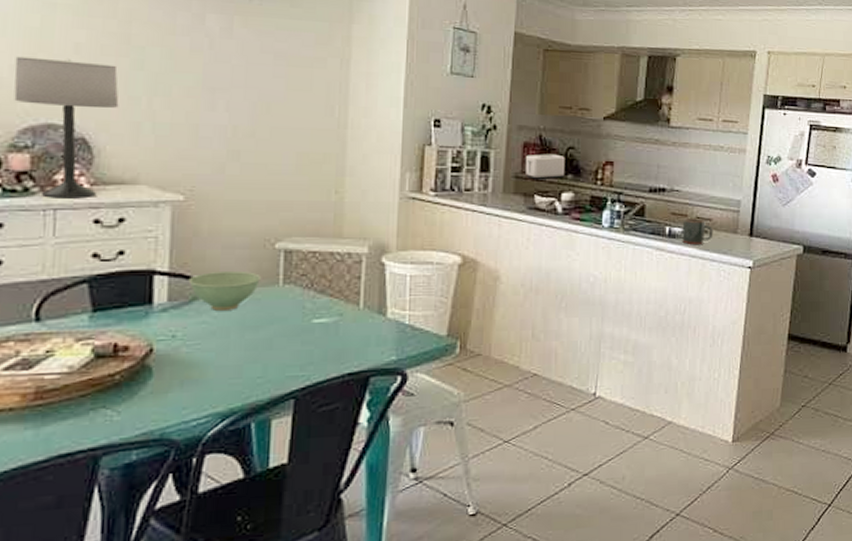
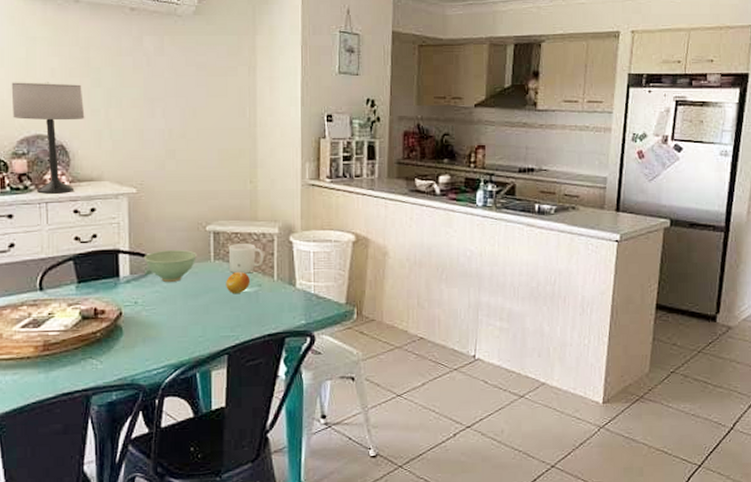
fruit: none [297,298,330,326] -> present [226,271,251,295]
mug: none [302,265,348,301] -> present [228,244,264,274]
toaster: present [526,154,565,180] -> none [407,141,441,165]
mug: present [682,218,713,244] -> none [551,196,581,220]

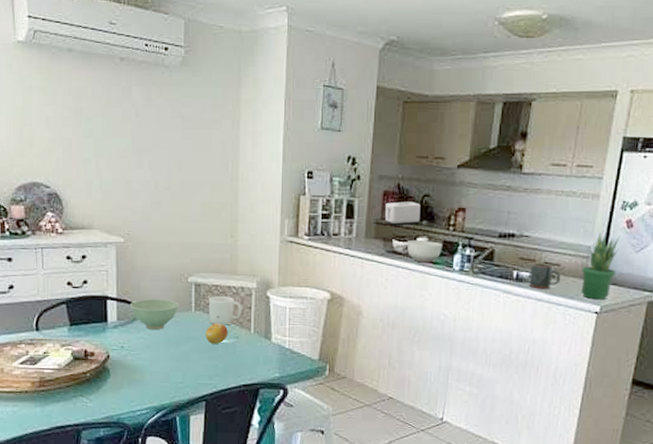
table lamp: present [11,80,85,194] -> none [10,129,77,240]
toaster: none [407,141,441,165] -> present [385,201,421,226]
bowl: none [429,177,465,200] -> present [406,239,442,263]
mug: none [551,196,581,220] -> present [529,263,561,288]
planter: none [600,164,633,228] -> present [581,232,620,299]

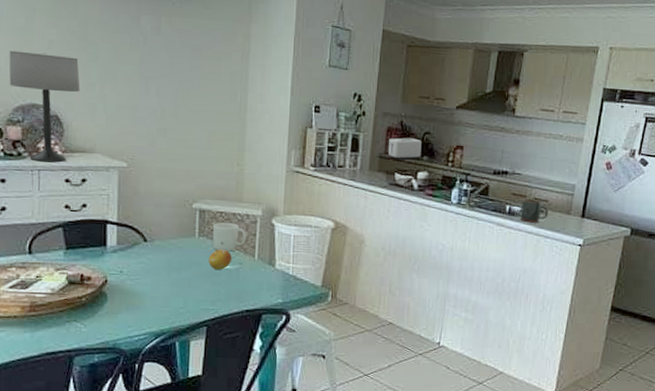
table lamp: none [10,129,77,240] -> present [9,50,80,163]
bowl: present [130,299,179,329] -> none [131,224,182,255]
bowl: present [406,239,442,263] -> none [408,173,442,196]
planter: present [581,232,620,299] -> none [567,172,601,233]

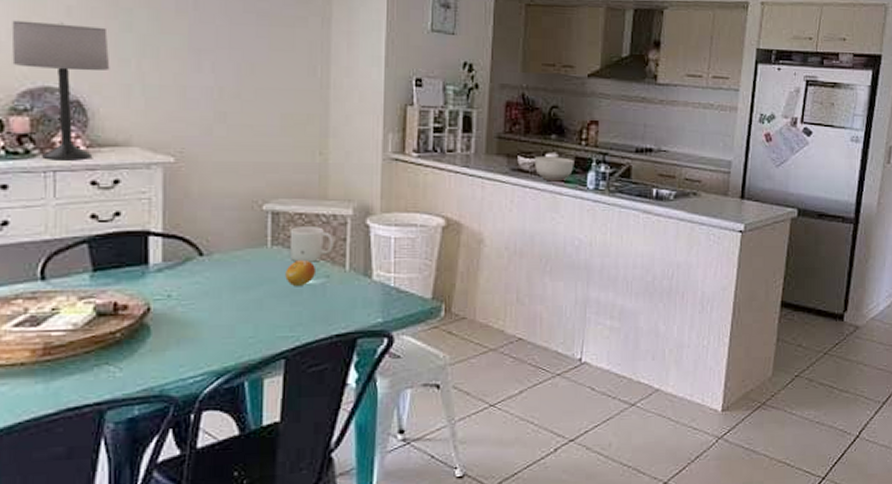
toaster: present [388,138,422,160] -> none [509,113,549,141]
bowl: none [408,173,442,196] -> present [534,155,574,182]
mug: present [520,199,549,222] -> none [670,180,703,207]

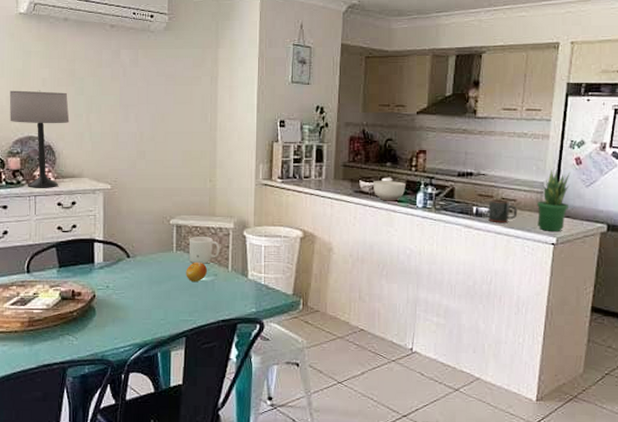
mug: none [670,180,703,207] -> present [488,199,518,222]
planter: none [724,146,760,217] -> present [537,169,571,231]

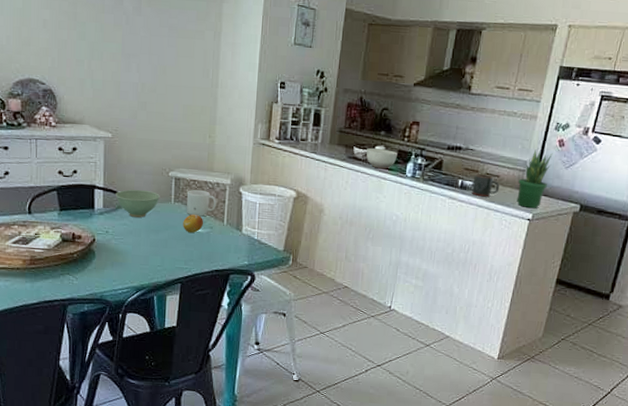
table lamp: present [9,89,70,188] -> none [9,29,71,133]
bowl: none [115,241,161,269] -> present [115,189,160,218]

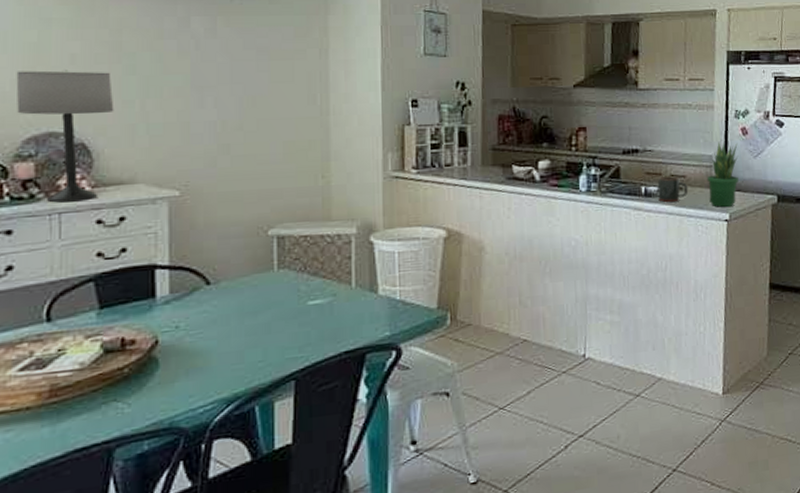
table lamp: none [9,29,71,133] -> present [16,68,114,203]
bowl: present [115,189,160,218] -> none [188,259,256,299]
fruit: present [183,213,204,234] -> none [292,280,323,308]
mug: present [186,190,217,217] -> none [295,247,339,284]
bowl: present [366,147,398,169] -> none [527,163,566,187]

